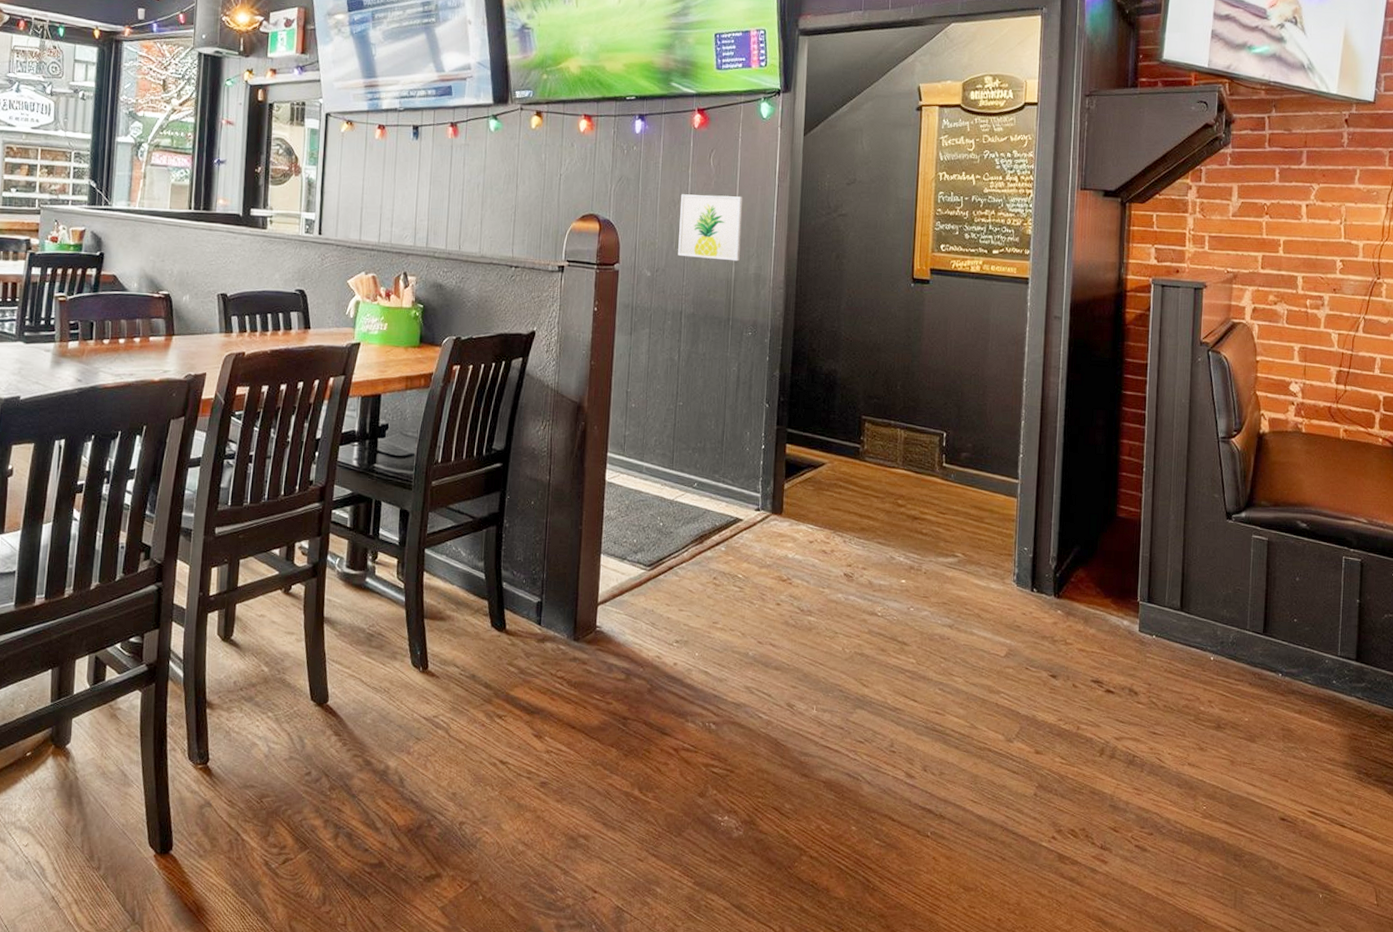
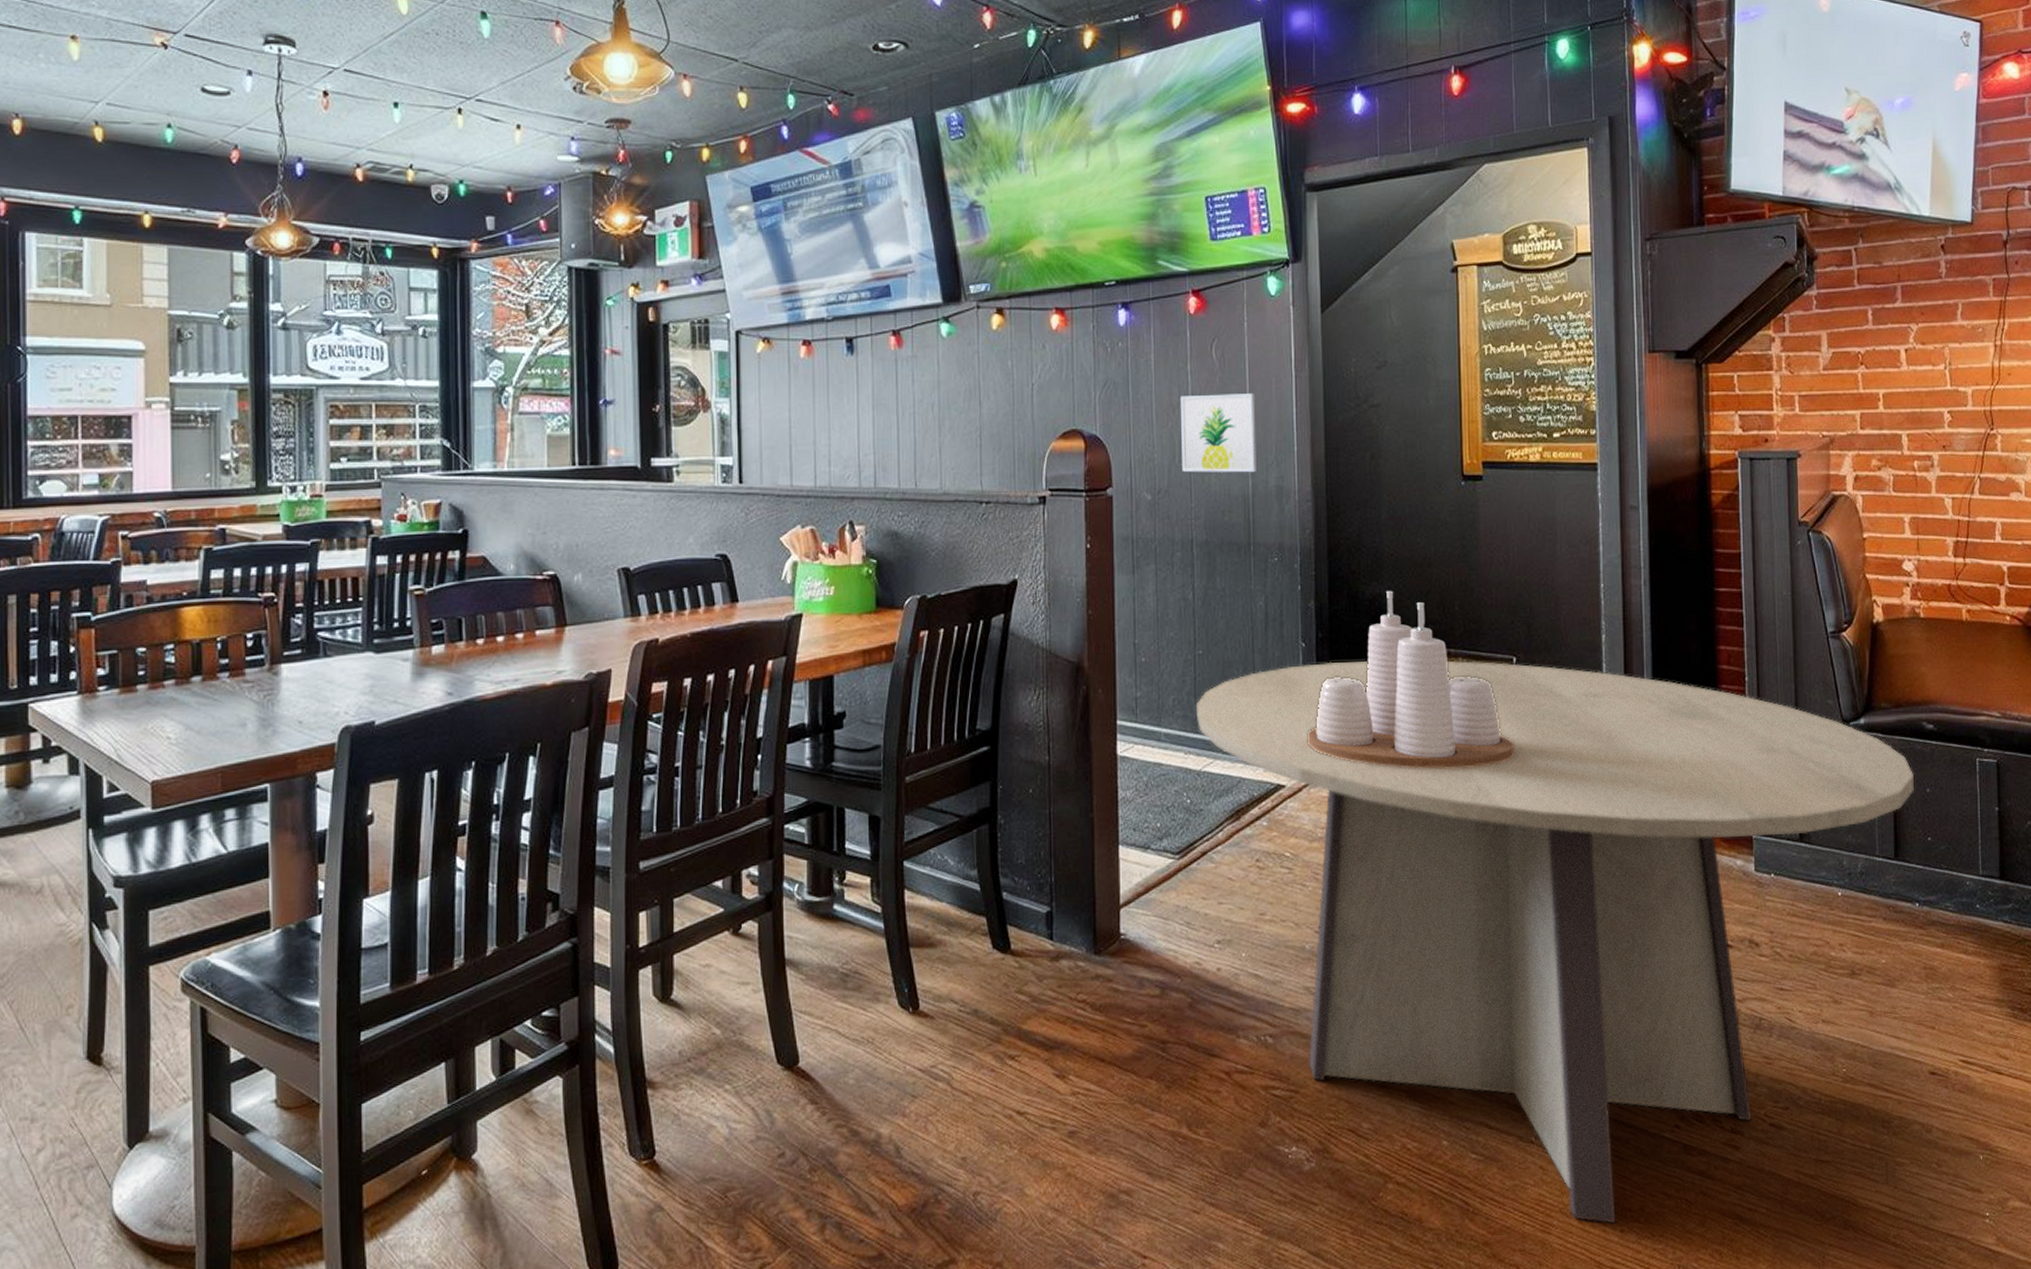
dining table: none [673,421,1286,913] -> present [1195,660,1914,1224]
condiment set: none [765,367,939,520] -> present [1308,590,1515,769]

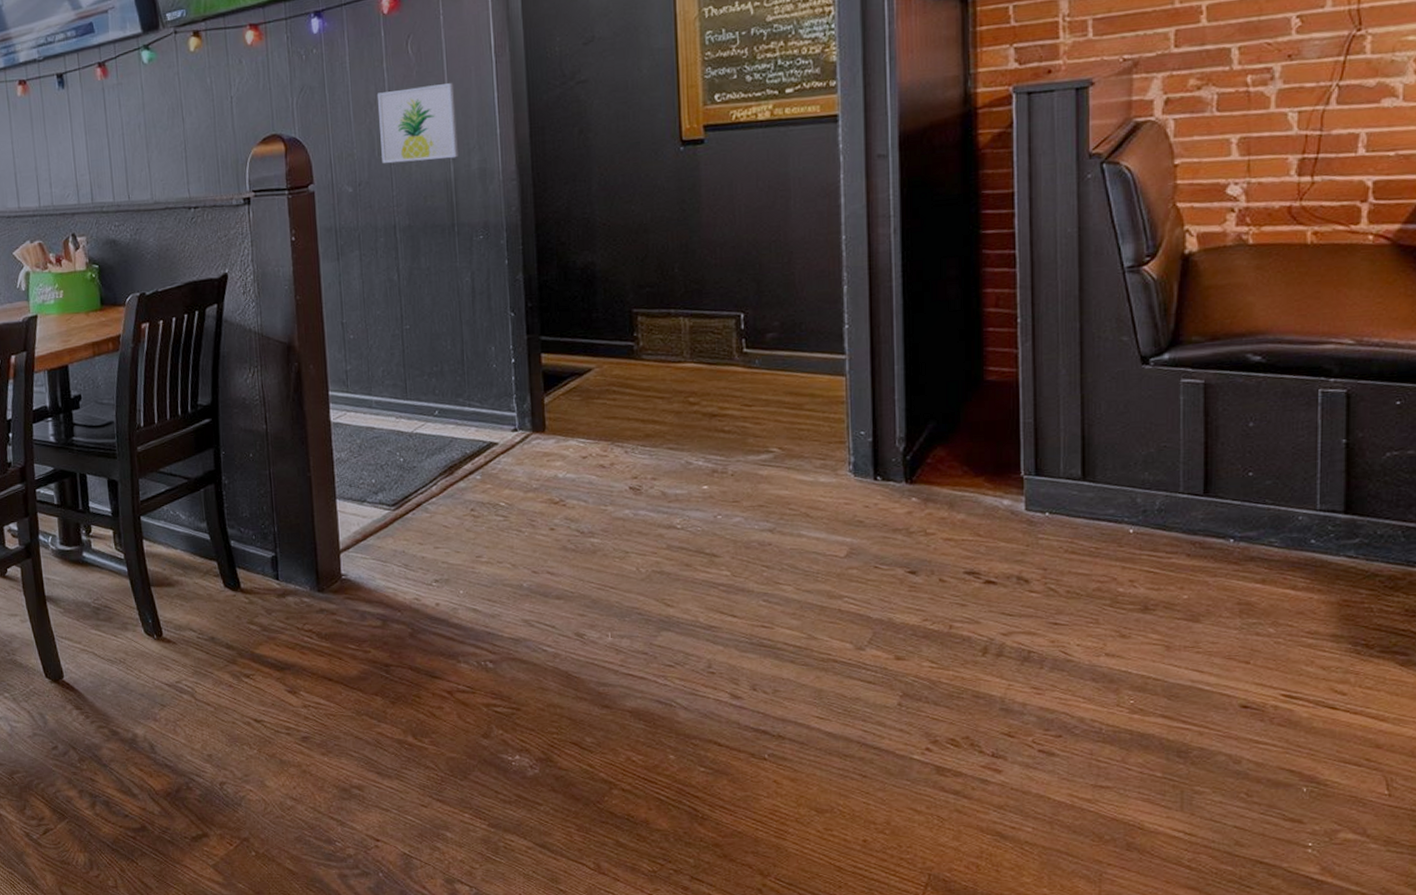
dining table: present [1195,660,1914,1224] -> none [405,319,1232,834]
condiment set: present [1308,590,1515,769] -> none [520,258,743,423]

